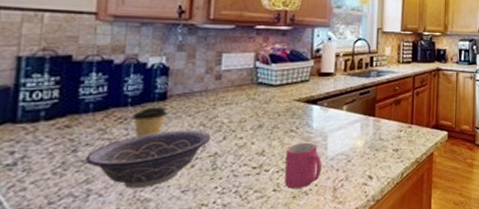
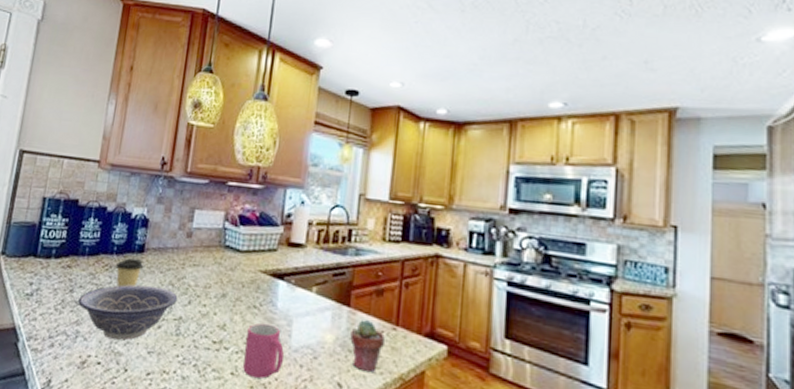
potted succulent: none [376,123,403,163] -> present [350,319,385,373]

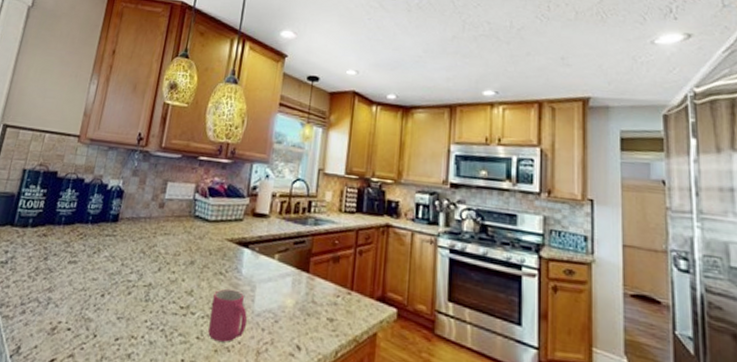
decorative bowl: present [78,284,178,341] -> none [51,252,149,307]
coffee cup: present [115,258,144,288] -> none [89,227,117,255]
potted succulent: present [350,319,385,373] -> none [309,284,340,335]

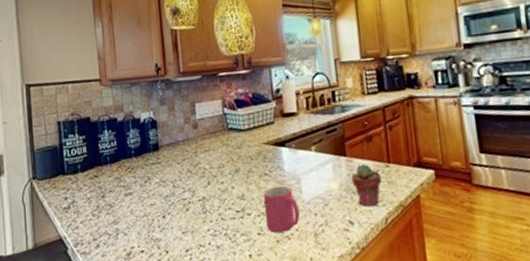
potted succulent: none [309,284,340,335] -> present [351,163,381,207]

